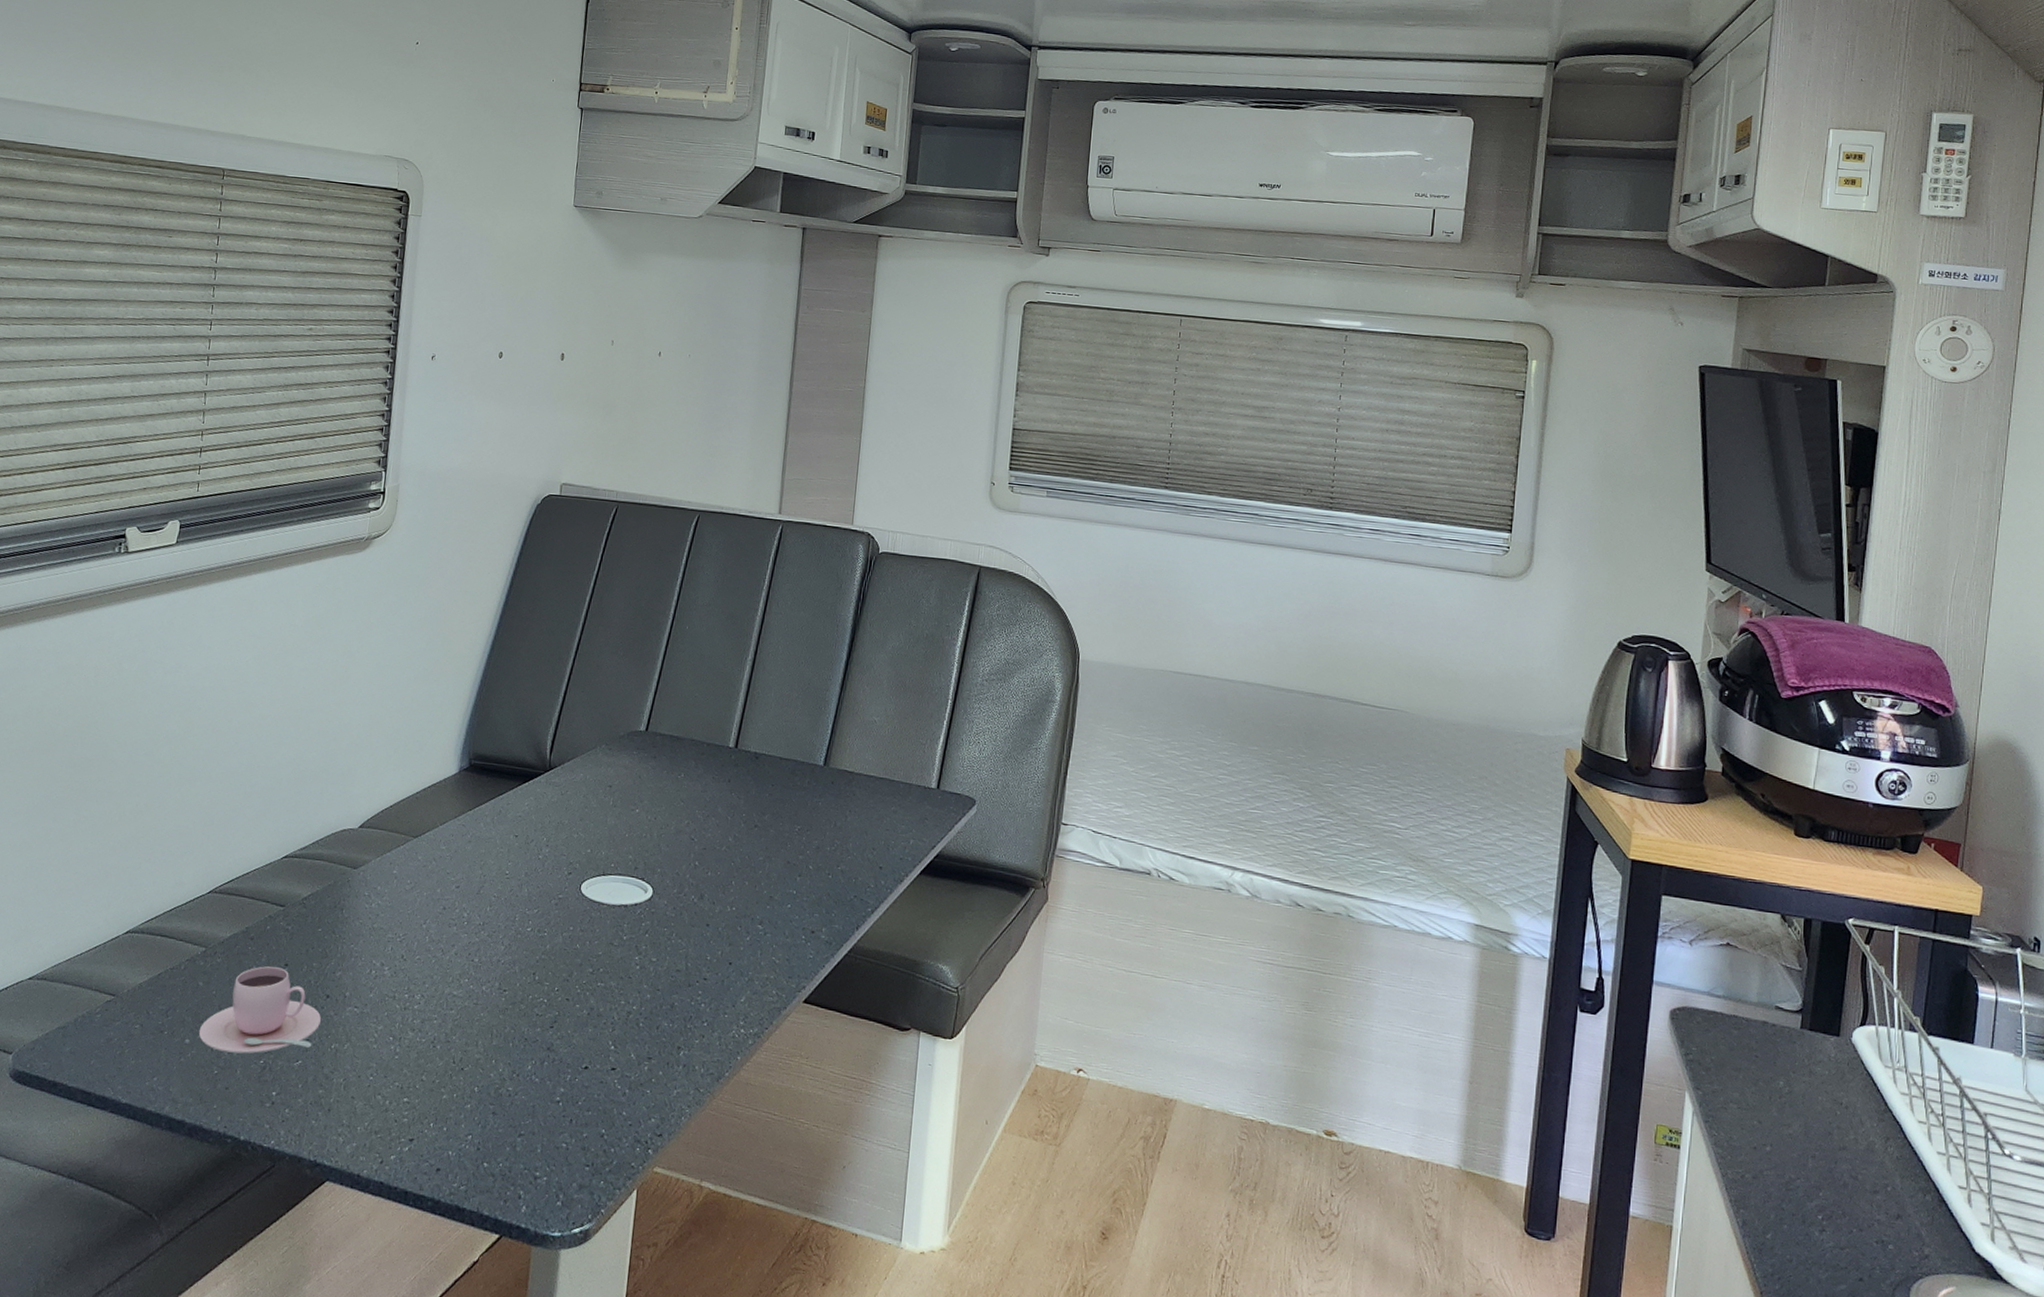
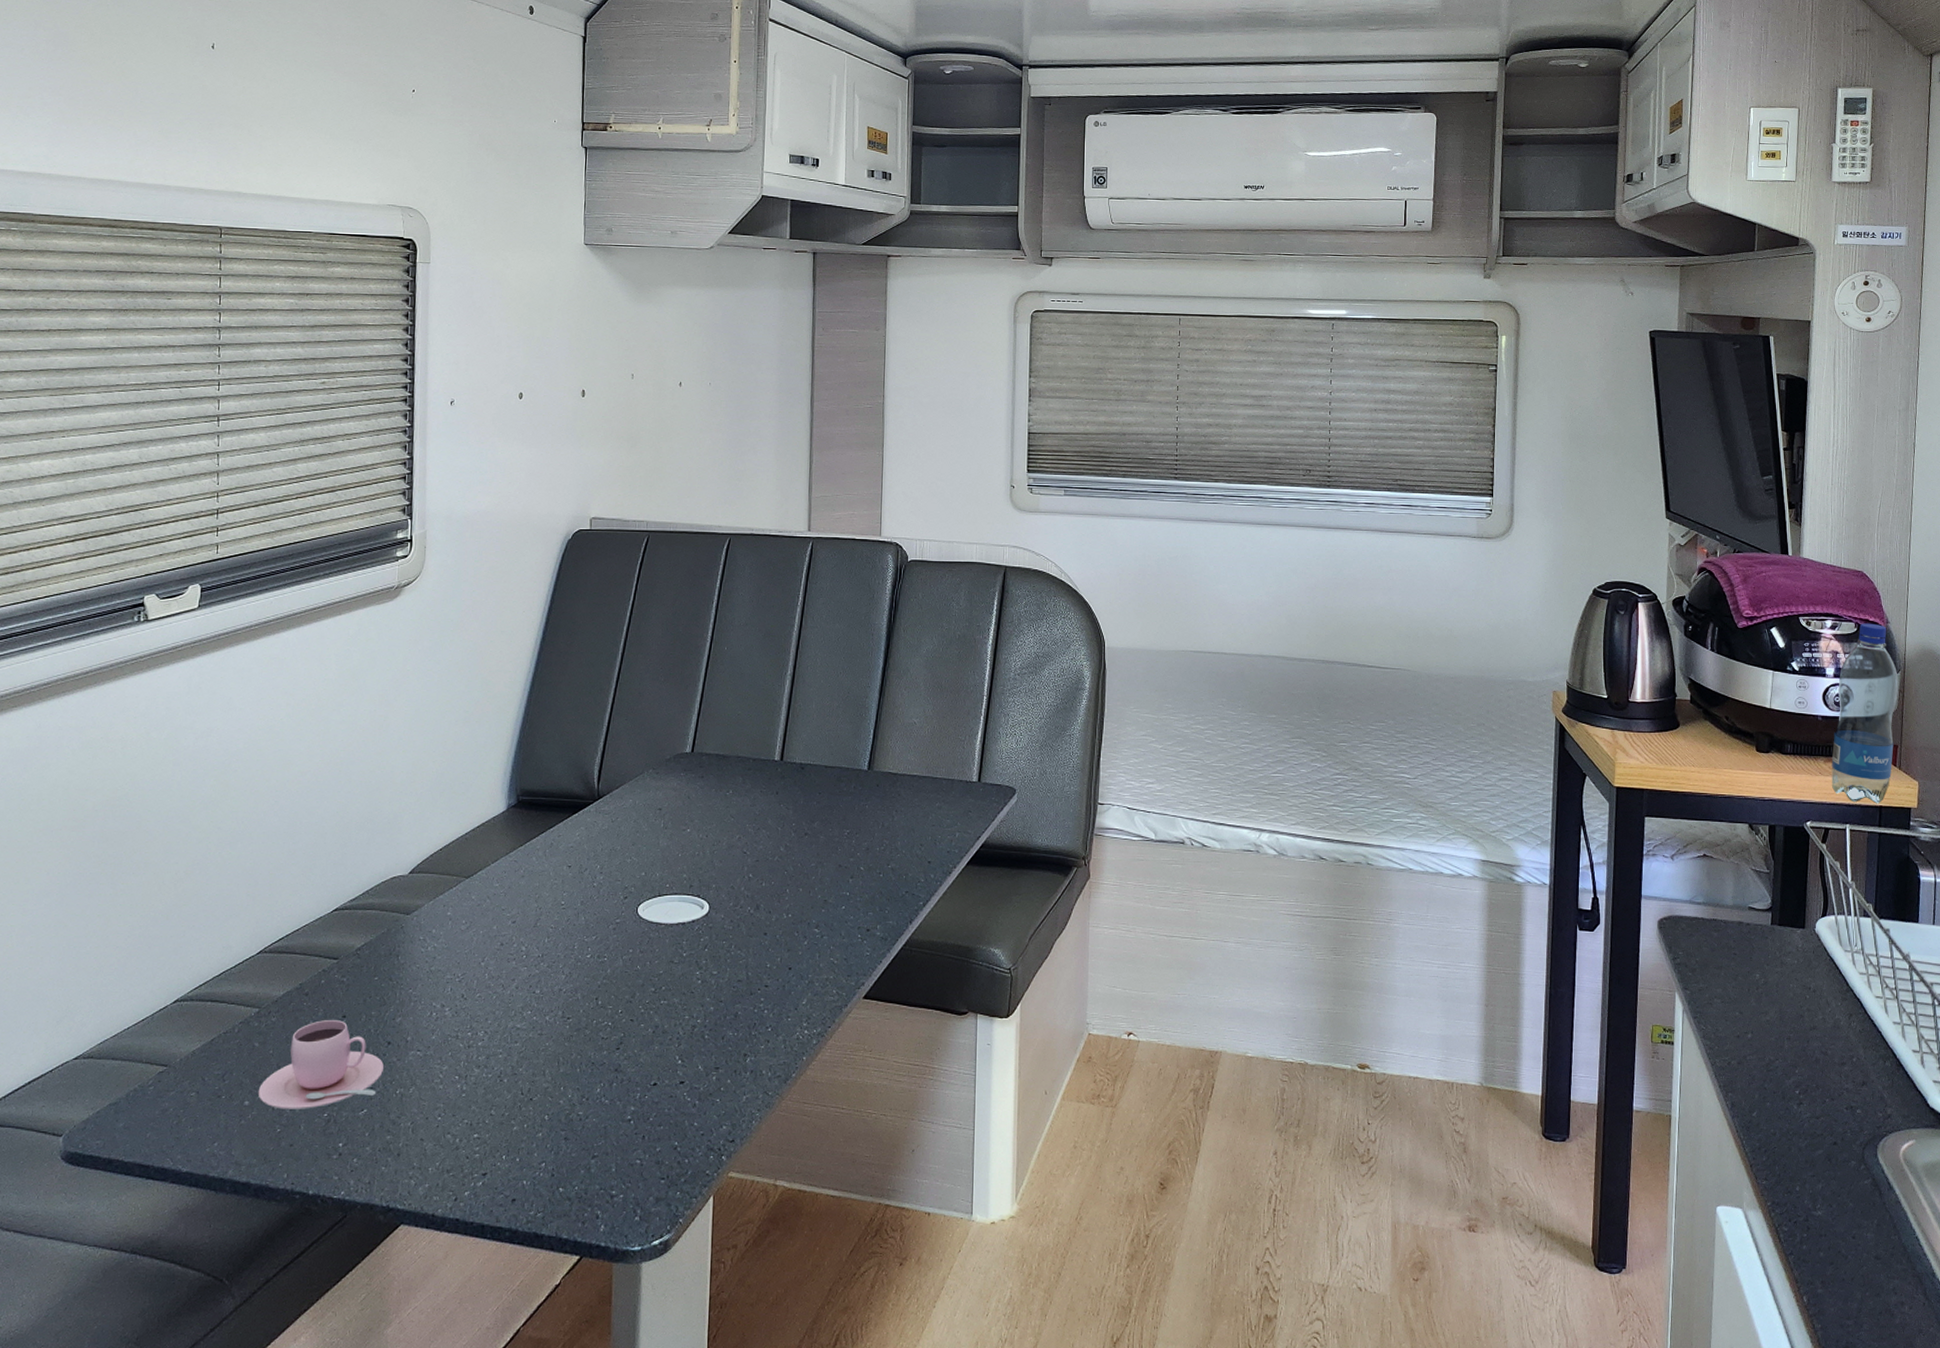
bottle: none [1880,704,1966,907] -> present [1831,623,1899,804]

